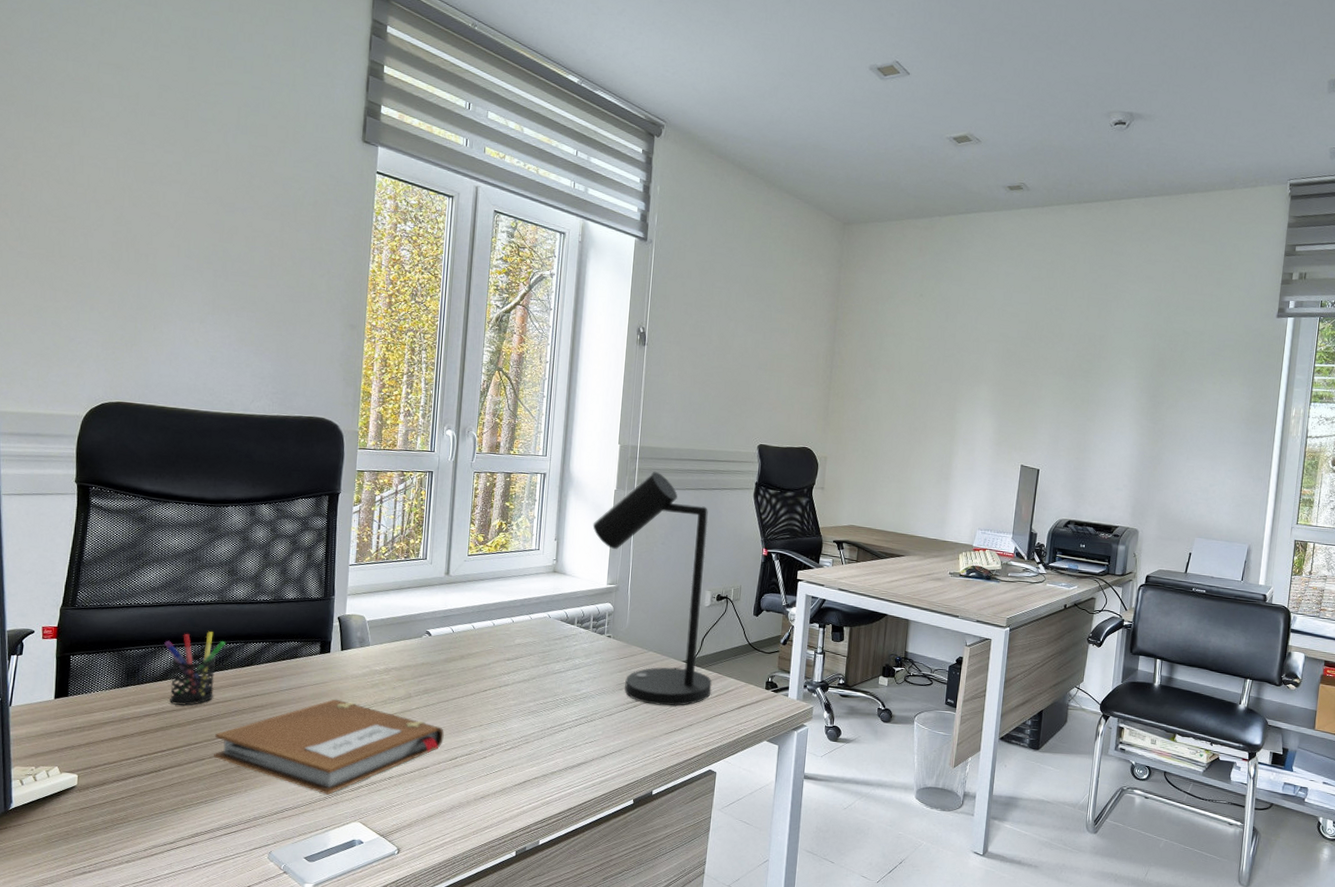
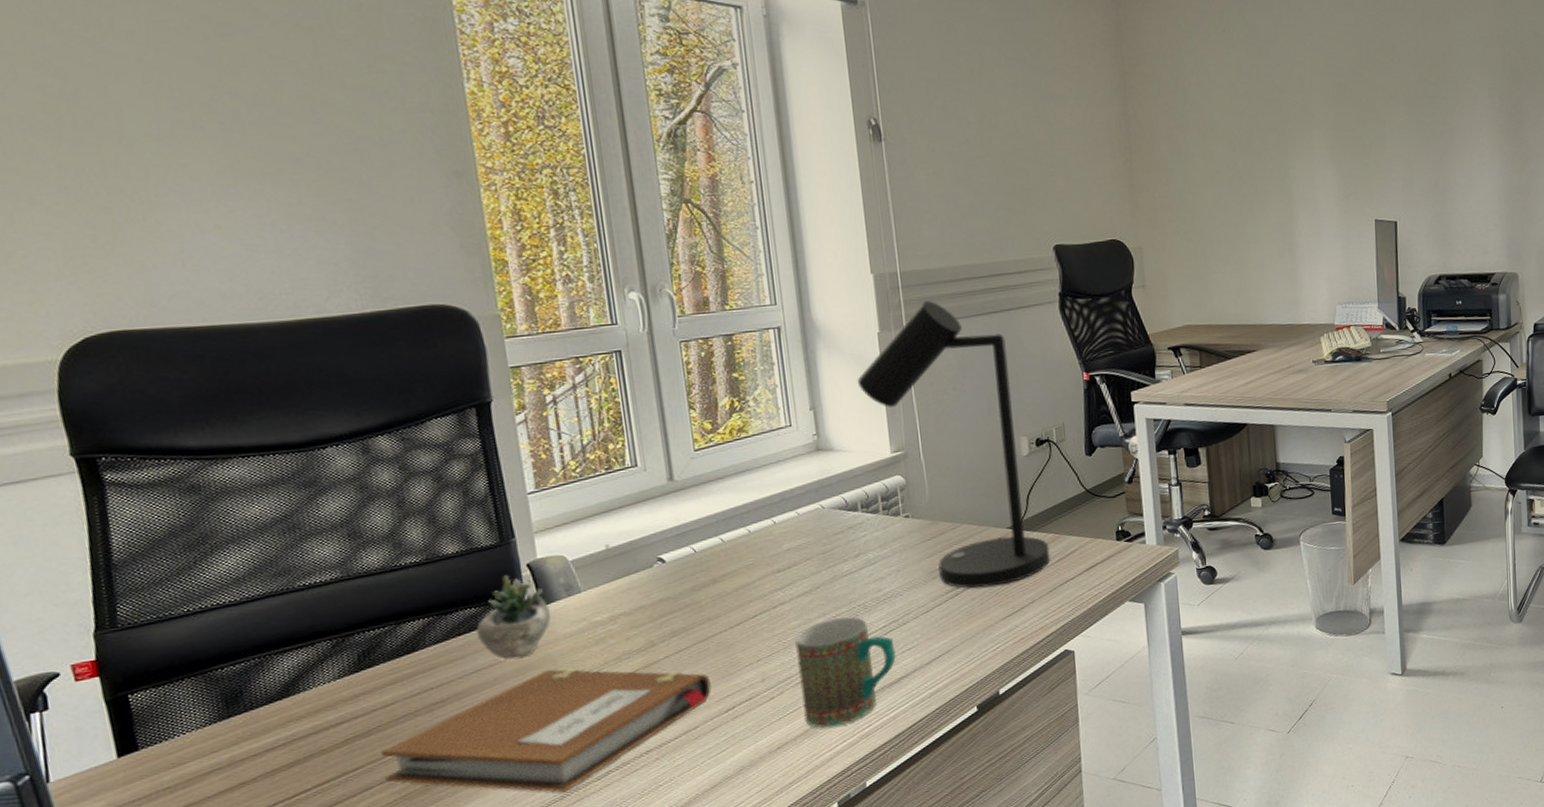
pen holder: present [164,631,226,706] -> none [272,619,368,728]
succulent plant: none [294,614,397,687] -> present [476,544,611,660]
mug: none [505,704,582,791] -> present [795,617,897,728]

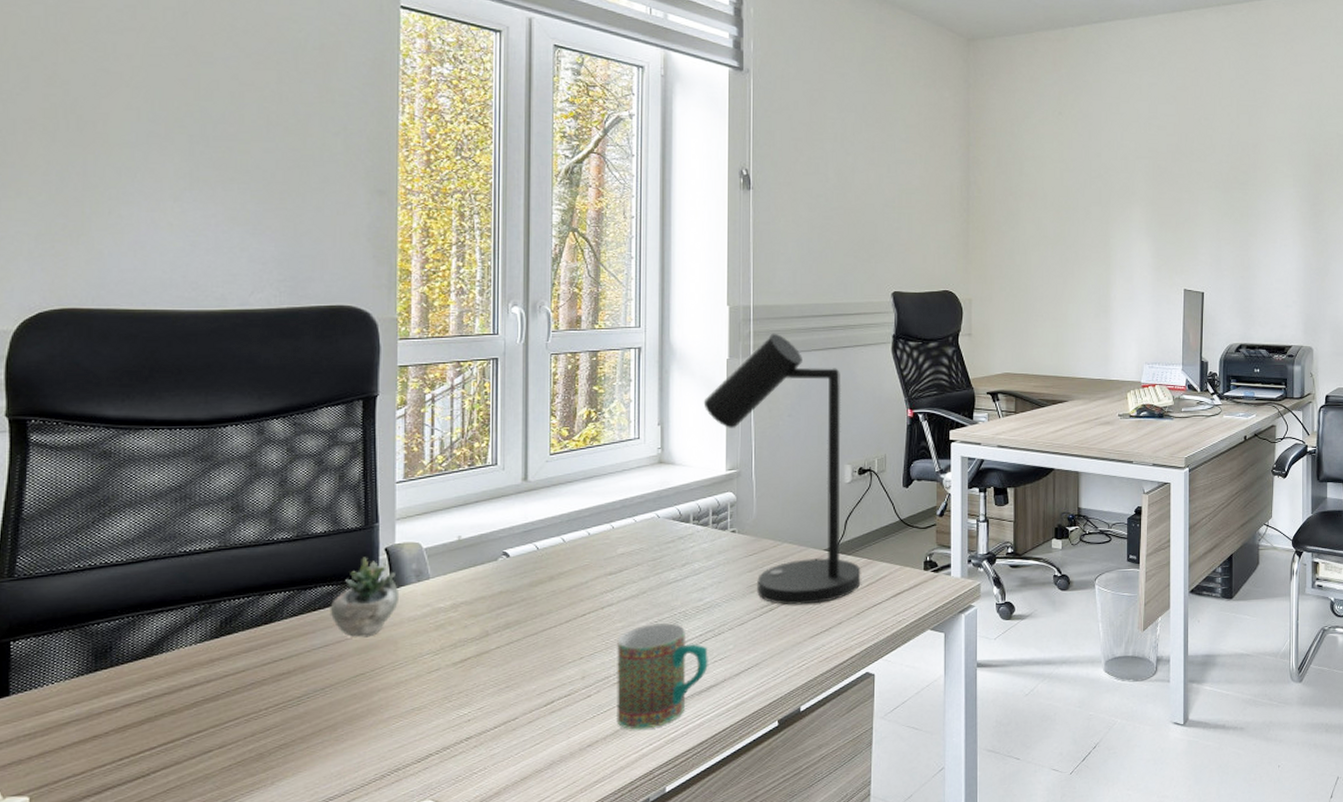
notebook: present [379,669,712,793] -> none [224,650,535,772]

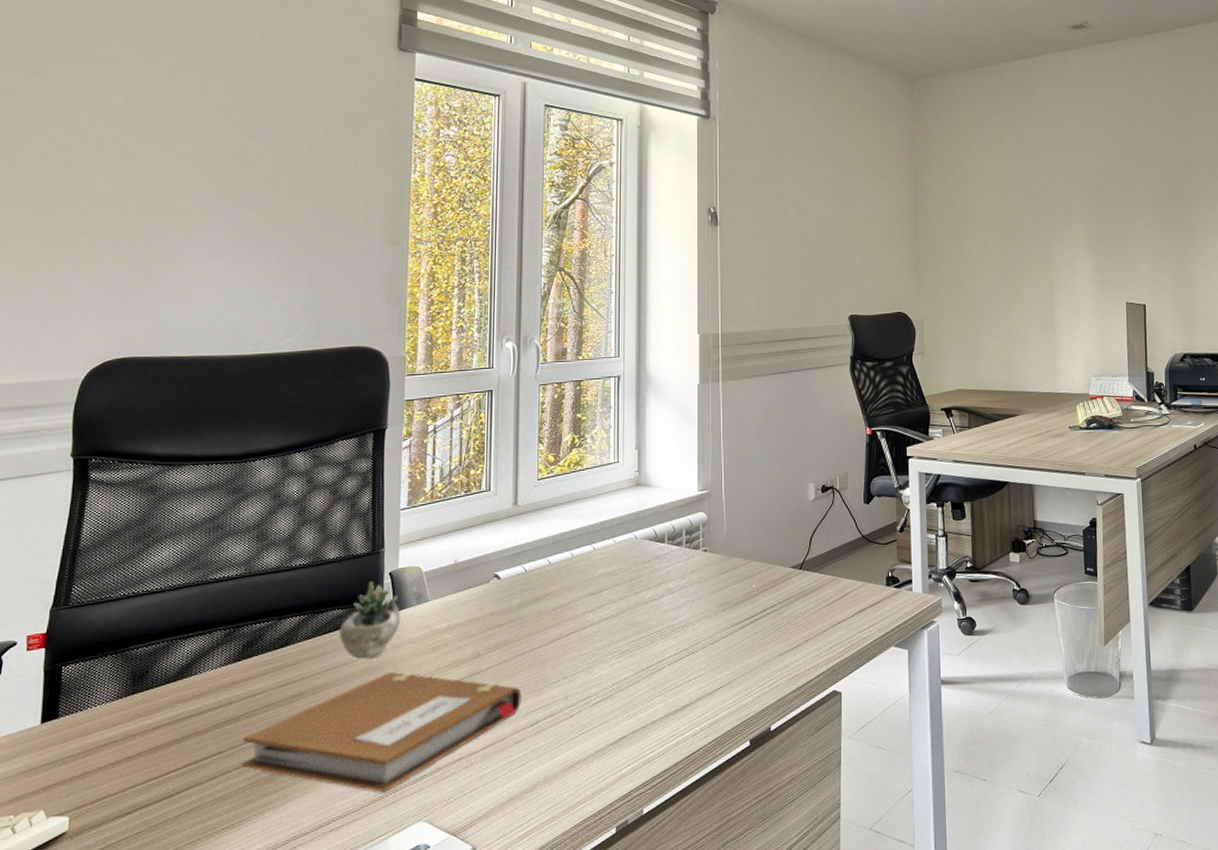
notebook: none [224,650,535,772] -> present [242,671,522,793]
mug: present [617,622,710,730] -> none [597,642,684,750]
desk lamp: present [703,333,861,605] -> none [676,358,826,623]

